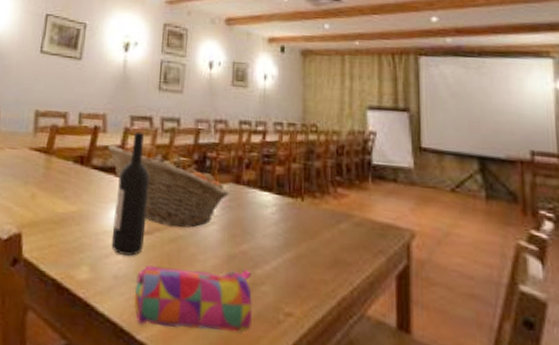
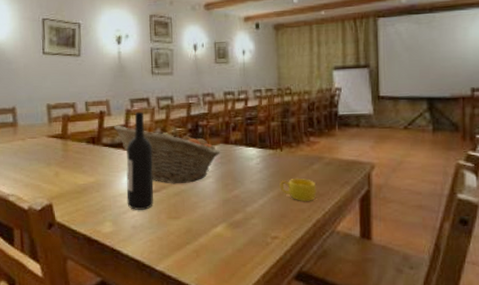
pencil case: present [134,265,253,332] -> none [151,209,247,260]
cup: none [298,238,344,271] -> present [280,179,317,202]

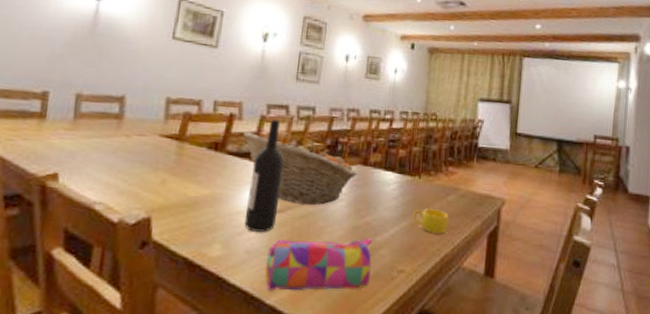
pencil case: none [151,209,247,260] -> present [265,237,372,292]

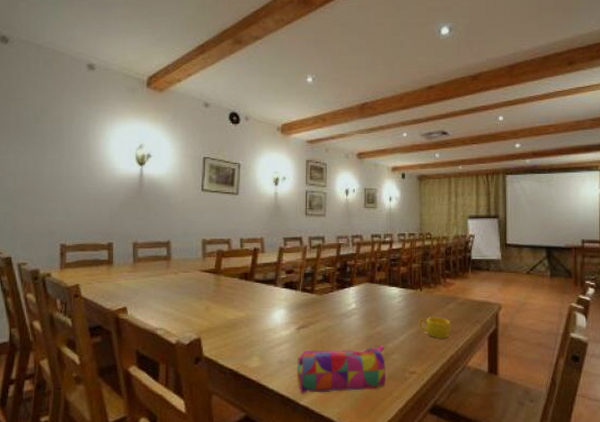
fruit basket: present [243,131,358,206] -> none [267,262,366,320]
wine bottle: present [244,119,285,232] -> none [275,250,303,345]

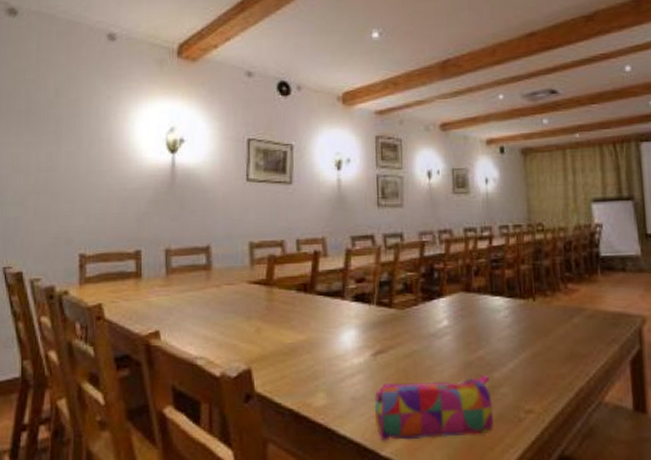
cup: present [418,317,451,339] -> none [533,335,579,366]

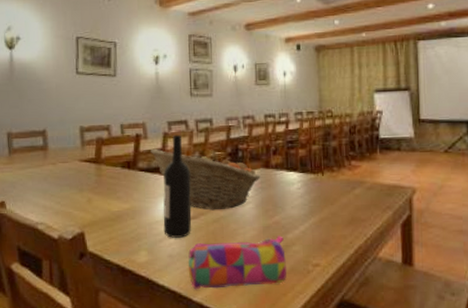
fruit basket: none [331,268,461,343] -> present [151,148,261,211]
wine bottle: none [345,251,379,377] -> present [163,134,192,238]

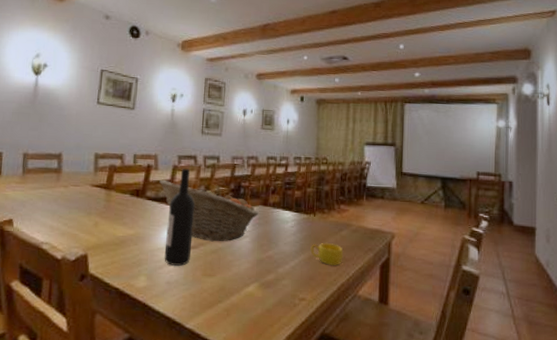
pencil case: present [188,236,287,290] -> none [184,269,276,317]
cup: none [321,204,359,228] -> present [310,243,344,266]

